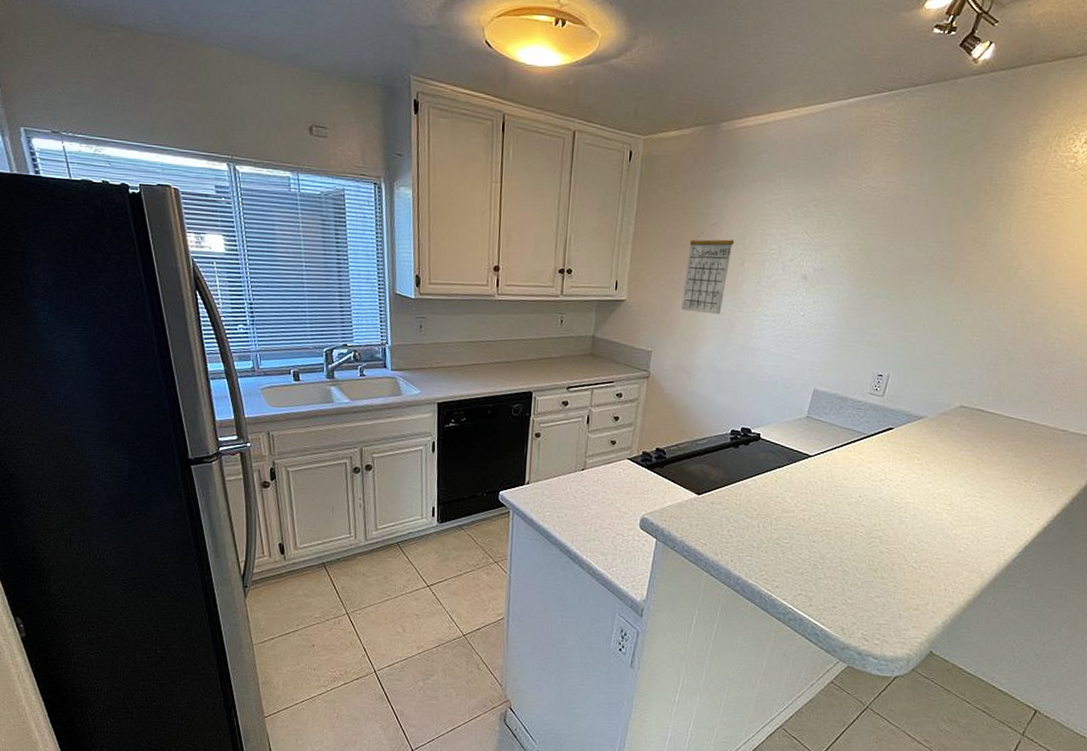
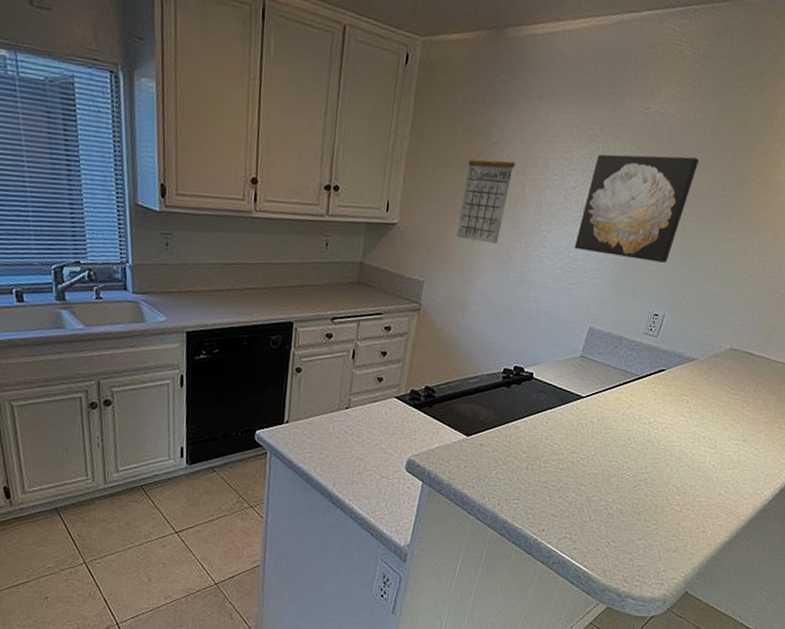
wall art: none [794,226,914,326] -> present [574,154,699,263]

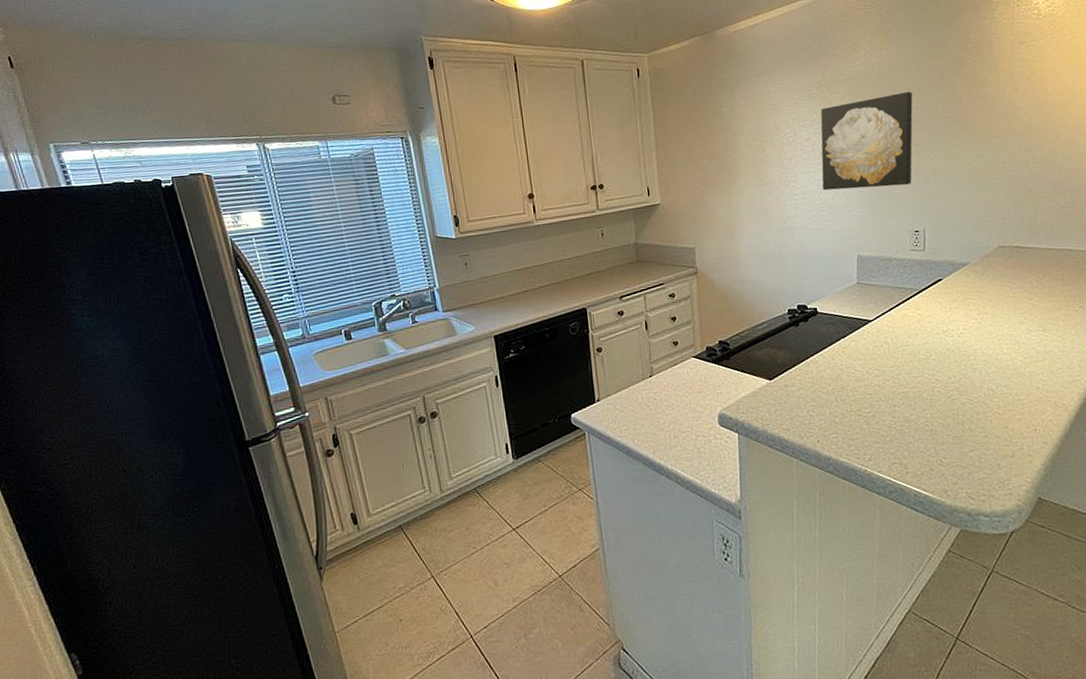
calendar: present [457,142,515,244] -> none [709,119,753,204]

